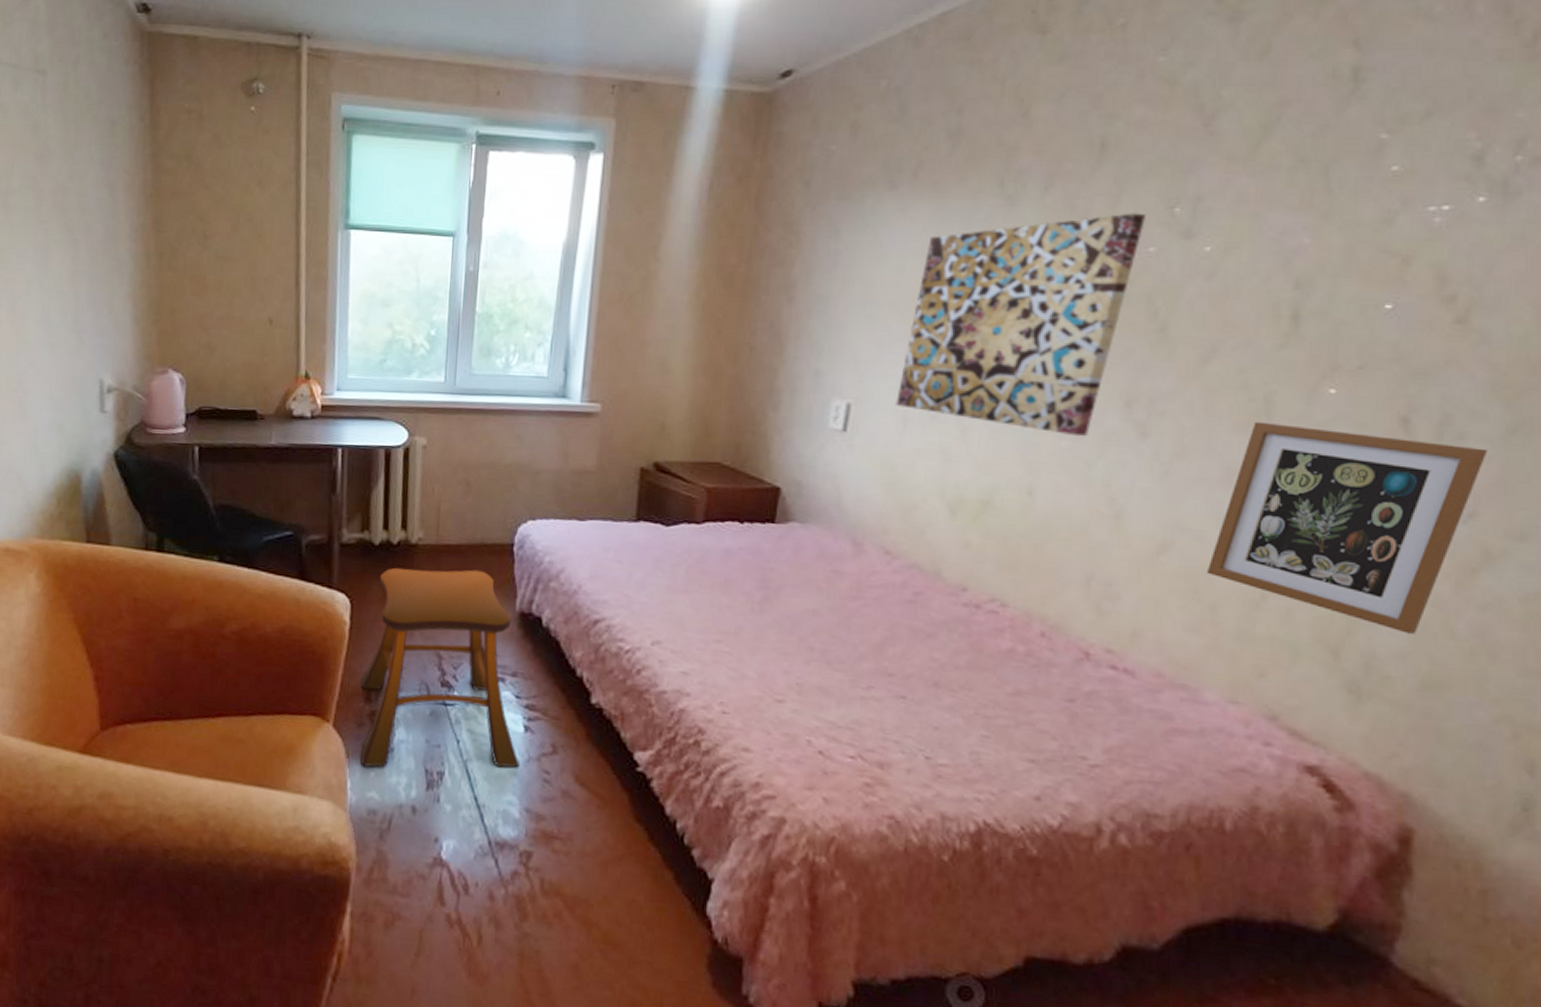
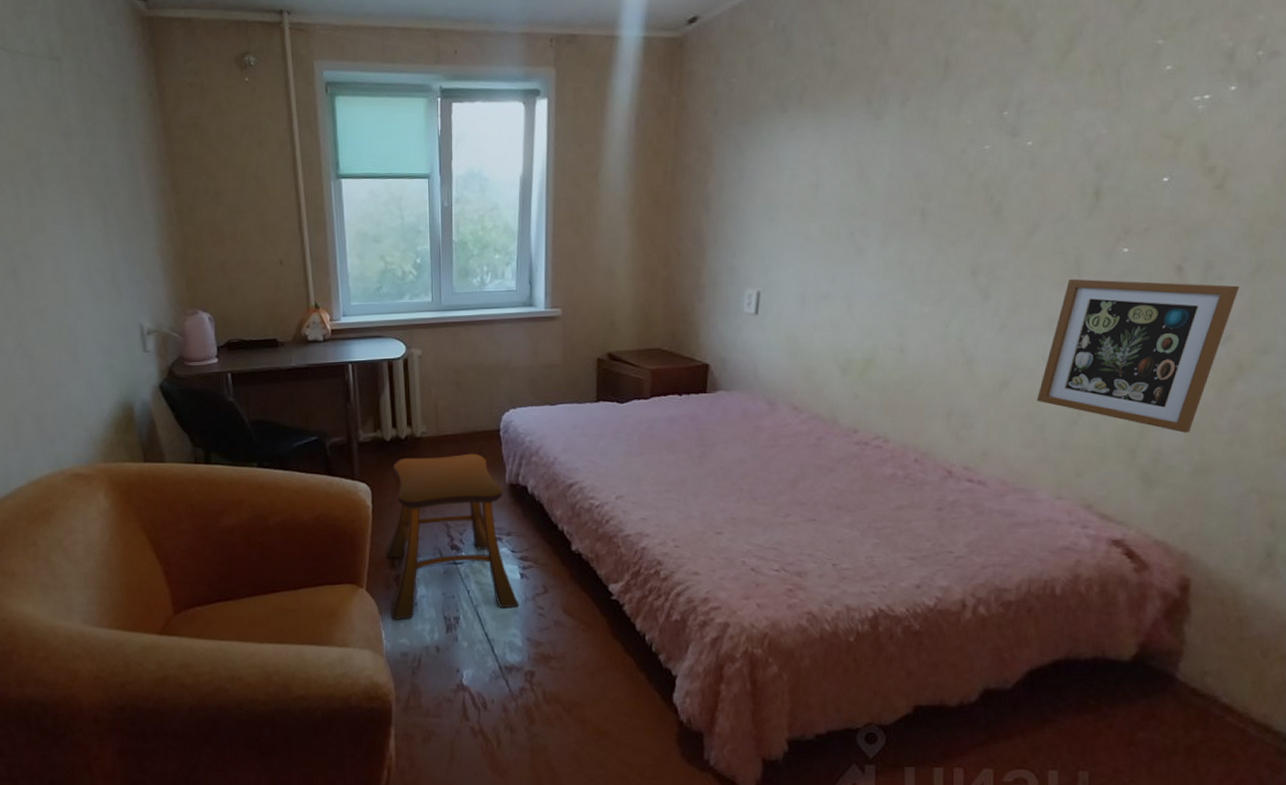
wall art: present [896,213,1145,437] -> none [795,118,981,303]

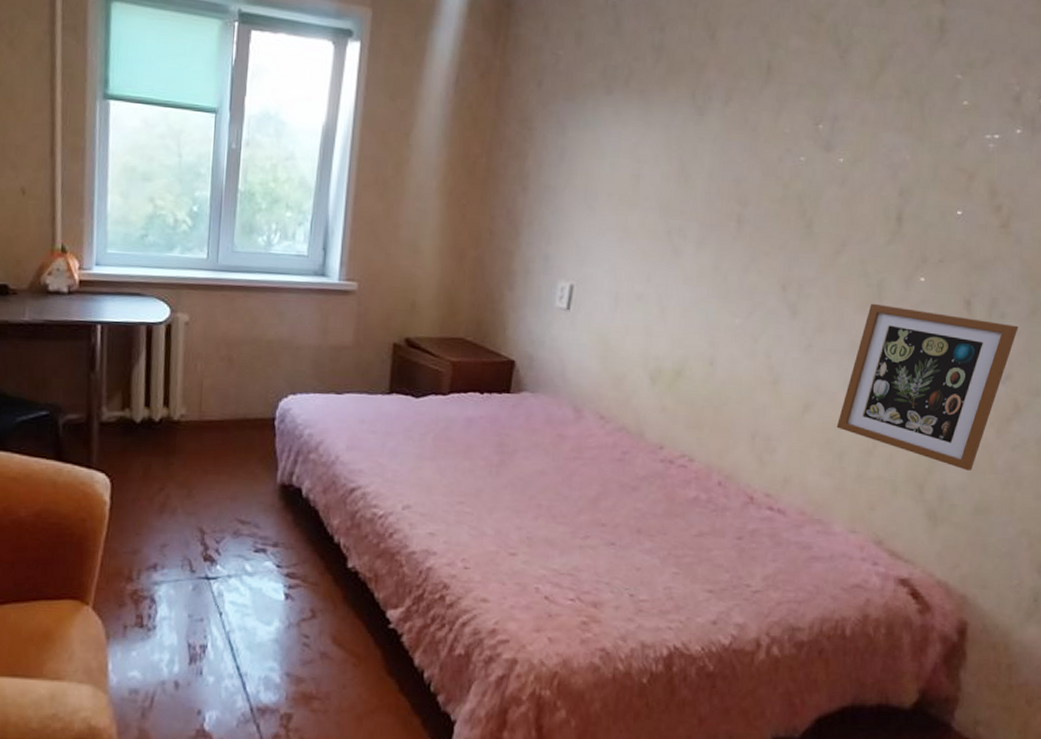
stool: present [385,453,519,619] -> none [122,444,280,647]

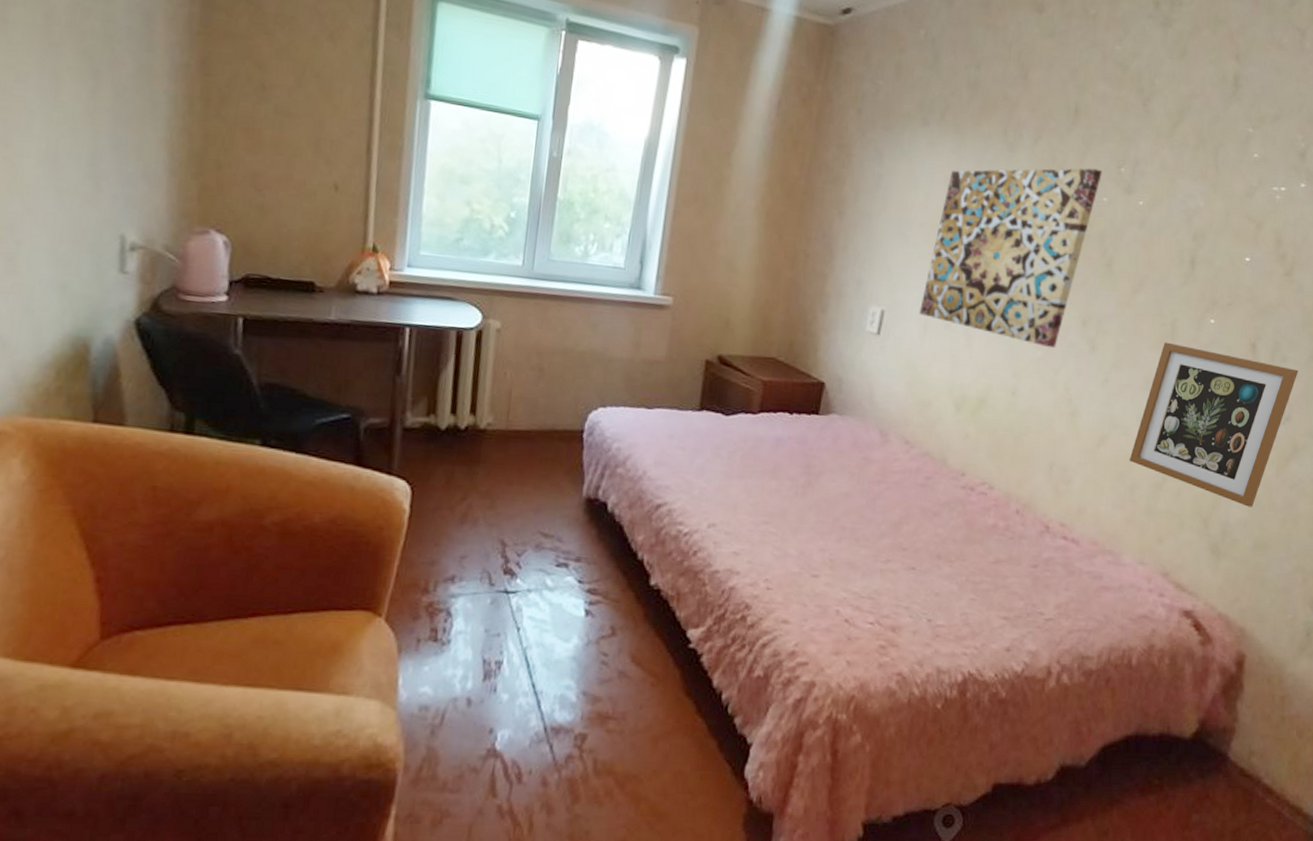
wall art: none [610,127,798,315] -> present [919,168,1102,348]

